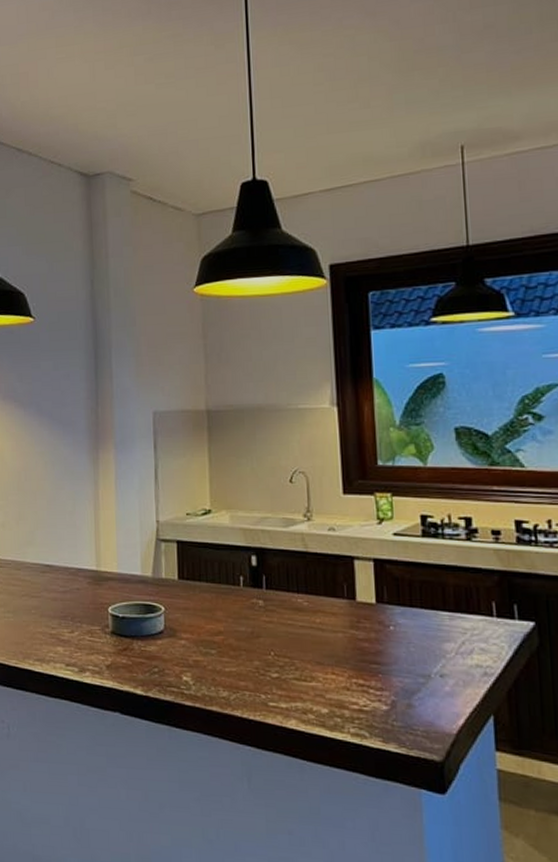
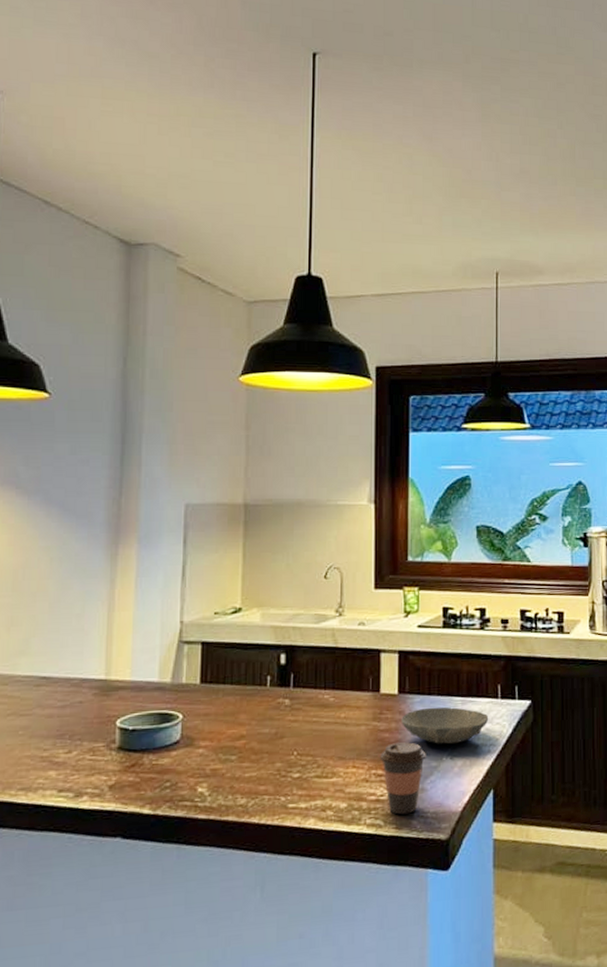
coffee cup: none [360,654,412,729] -> present [380,742,426,815]
bowl: none [381,620,483,662] -> present [402,706,489,745]

